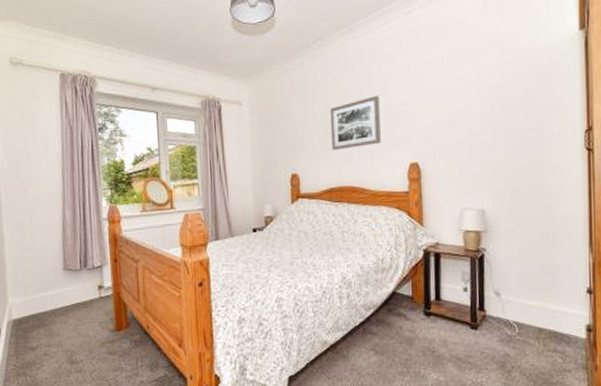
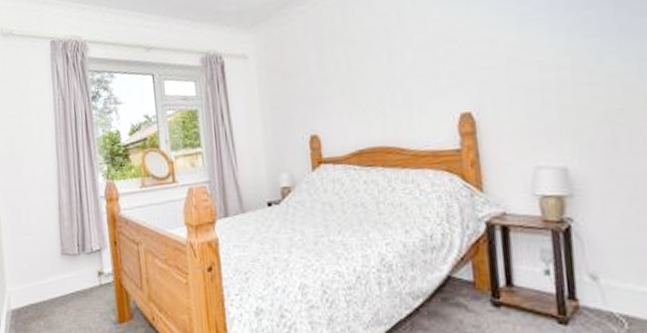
wall art: present [330,96,381,150] -> none [354,33,421,104]

